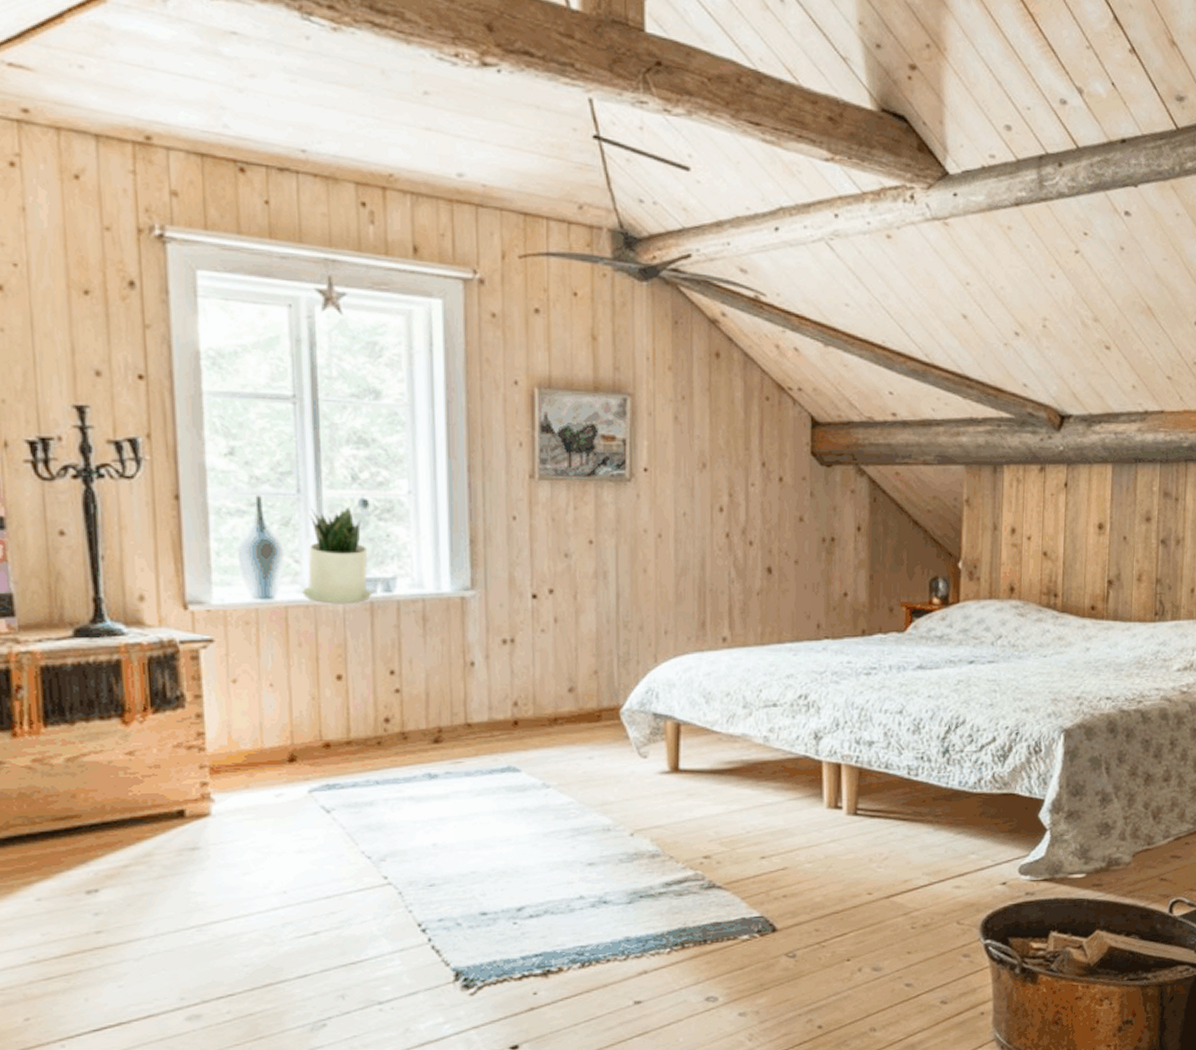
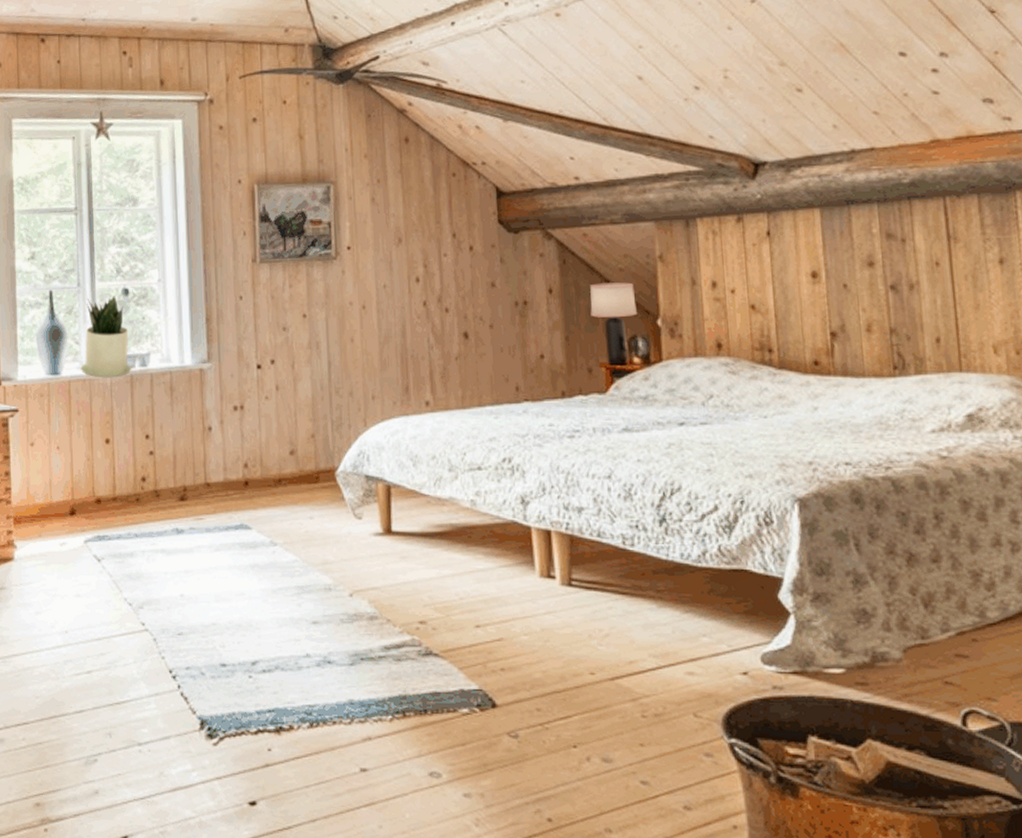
table lamp: none [896,523,942,606] -> present [590,282,638,366]

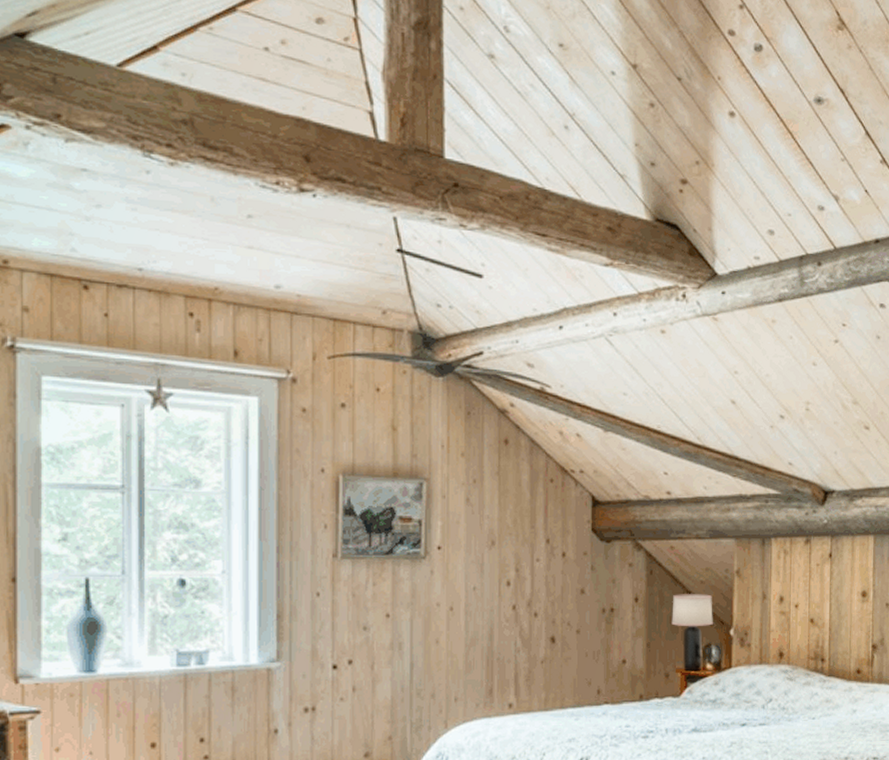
planter: present [81,296,132,378] -> none [123,587,187,677]

